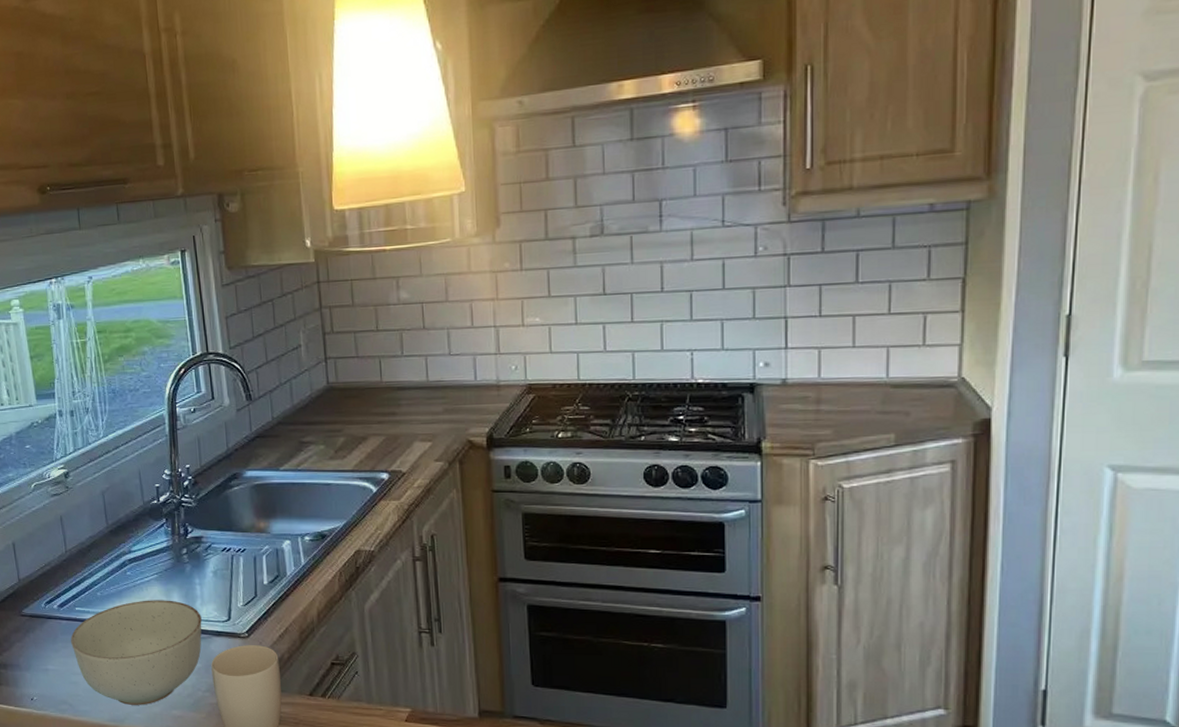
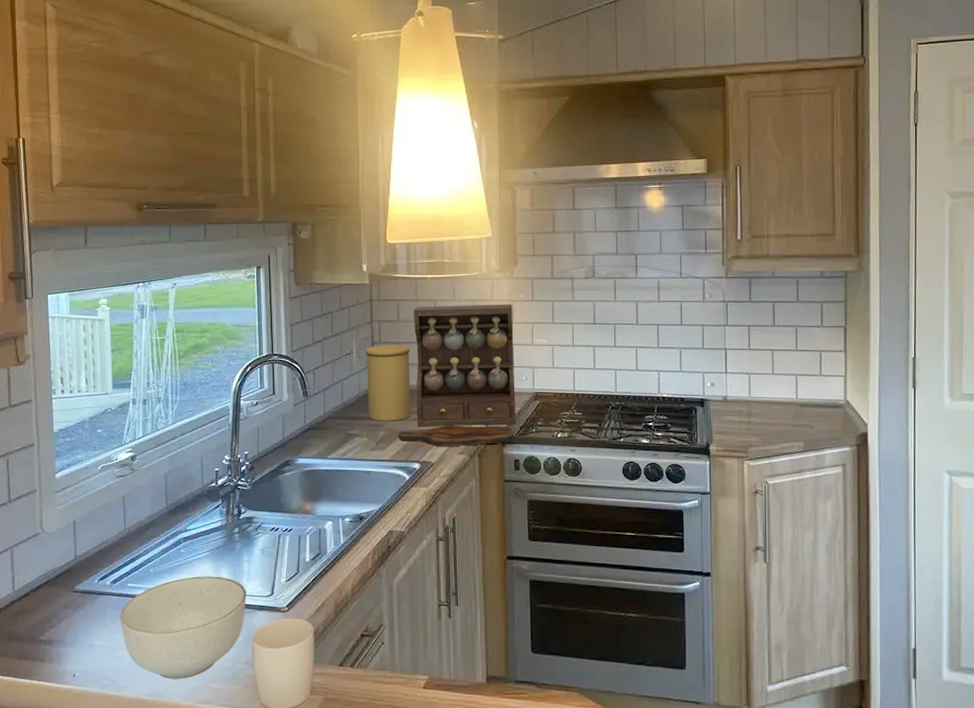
canister: none [316,333,375,426] -> present [365,344,411,421]
cutting board: none [361,426,503,454] -> present [399,426,515,447]
spice rack: none [370,275,504,431] -> present [413,304,516,427]

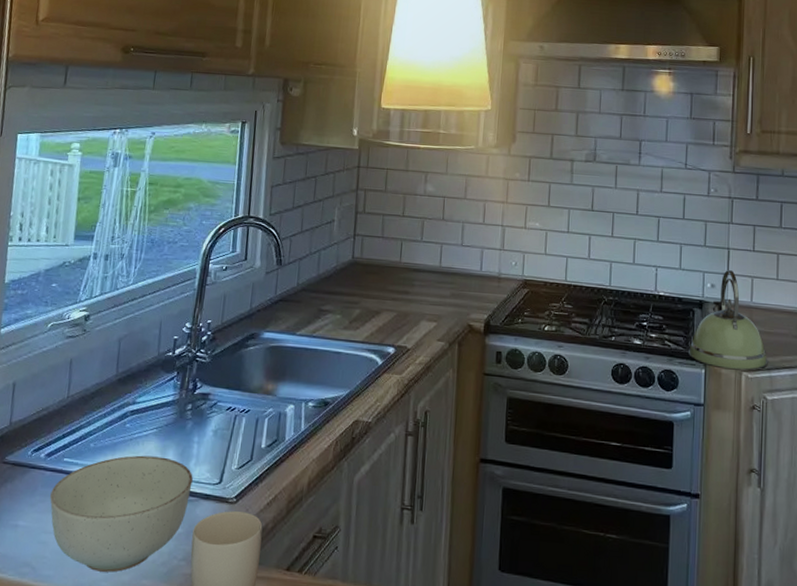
canister: present [365,344,411,421] -> none [344,215,395,299]
cutting board: present [399,426,515,447] -> none [374,308,499,333]
spice rack: present [413,304,516,427] -> none [395,177,507,313]
kettle: none [693,369,768,460] -> present [689,270,768,371]

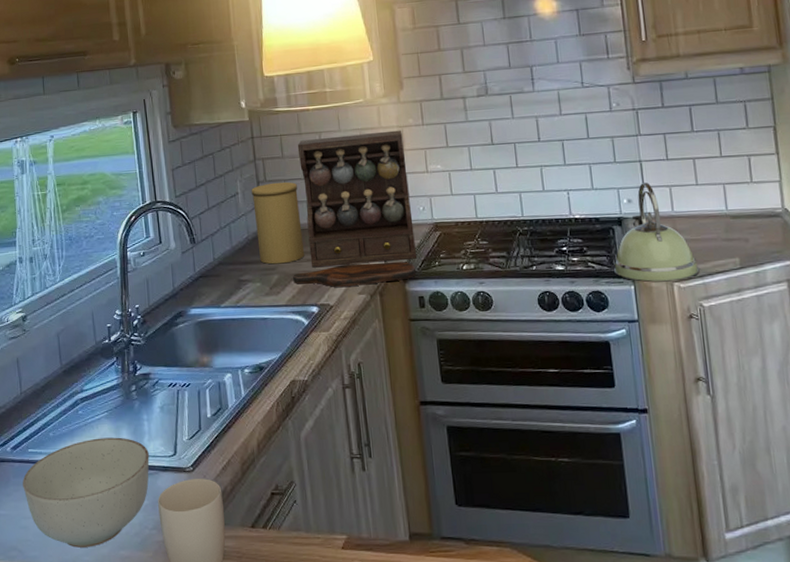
canister: none [344,215,395,299] -> present [251,181,304,265]
cutting board: none [374,308,499,333] -> present [293,261,417,288]
spice rack: none [395,177,507,313] -> present [297,130,417,268]

